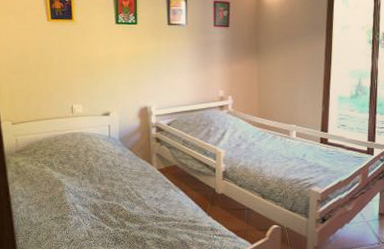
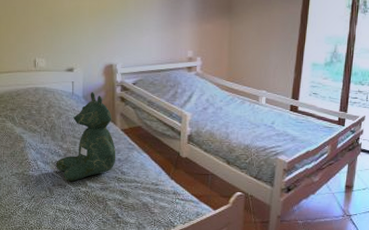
teddy bear: none [94,134,154,223] -> present [56,92,116,182]

